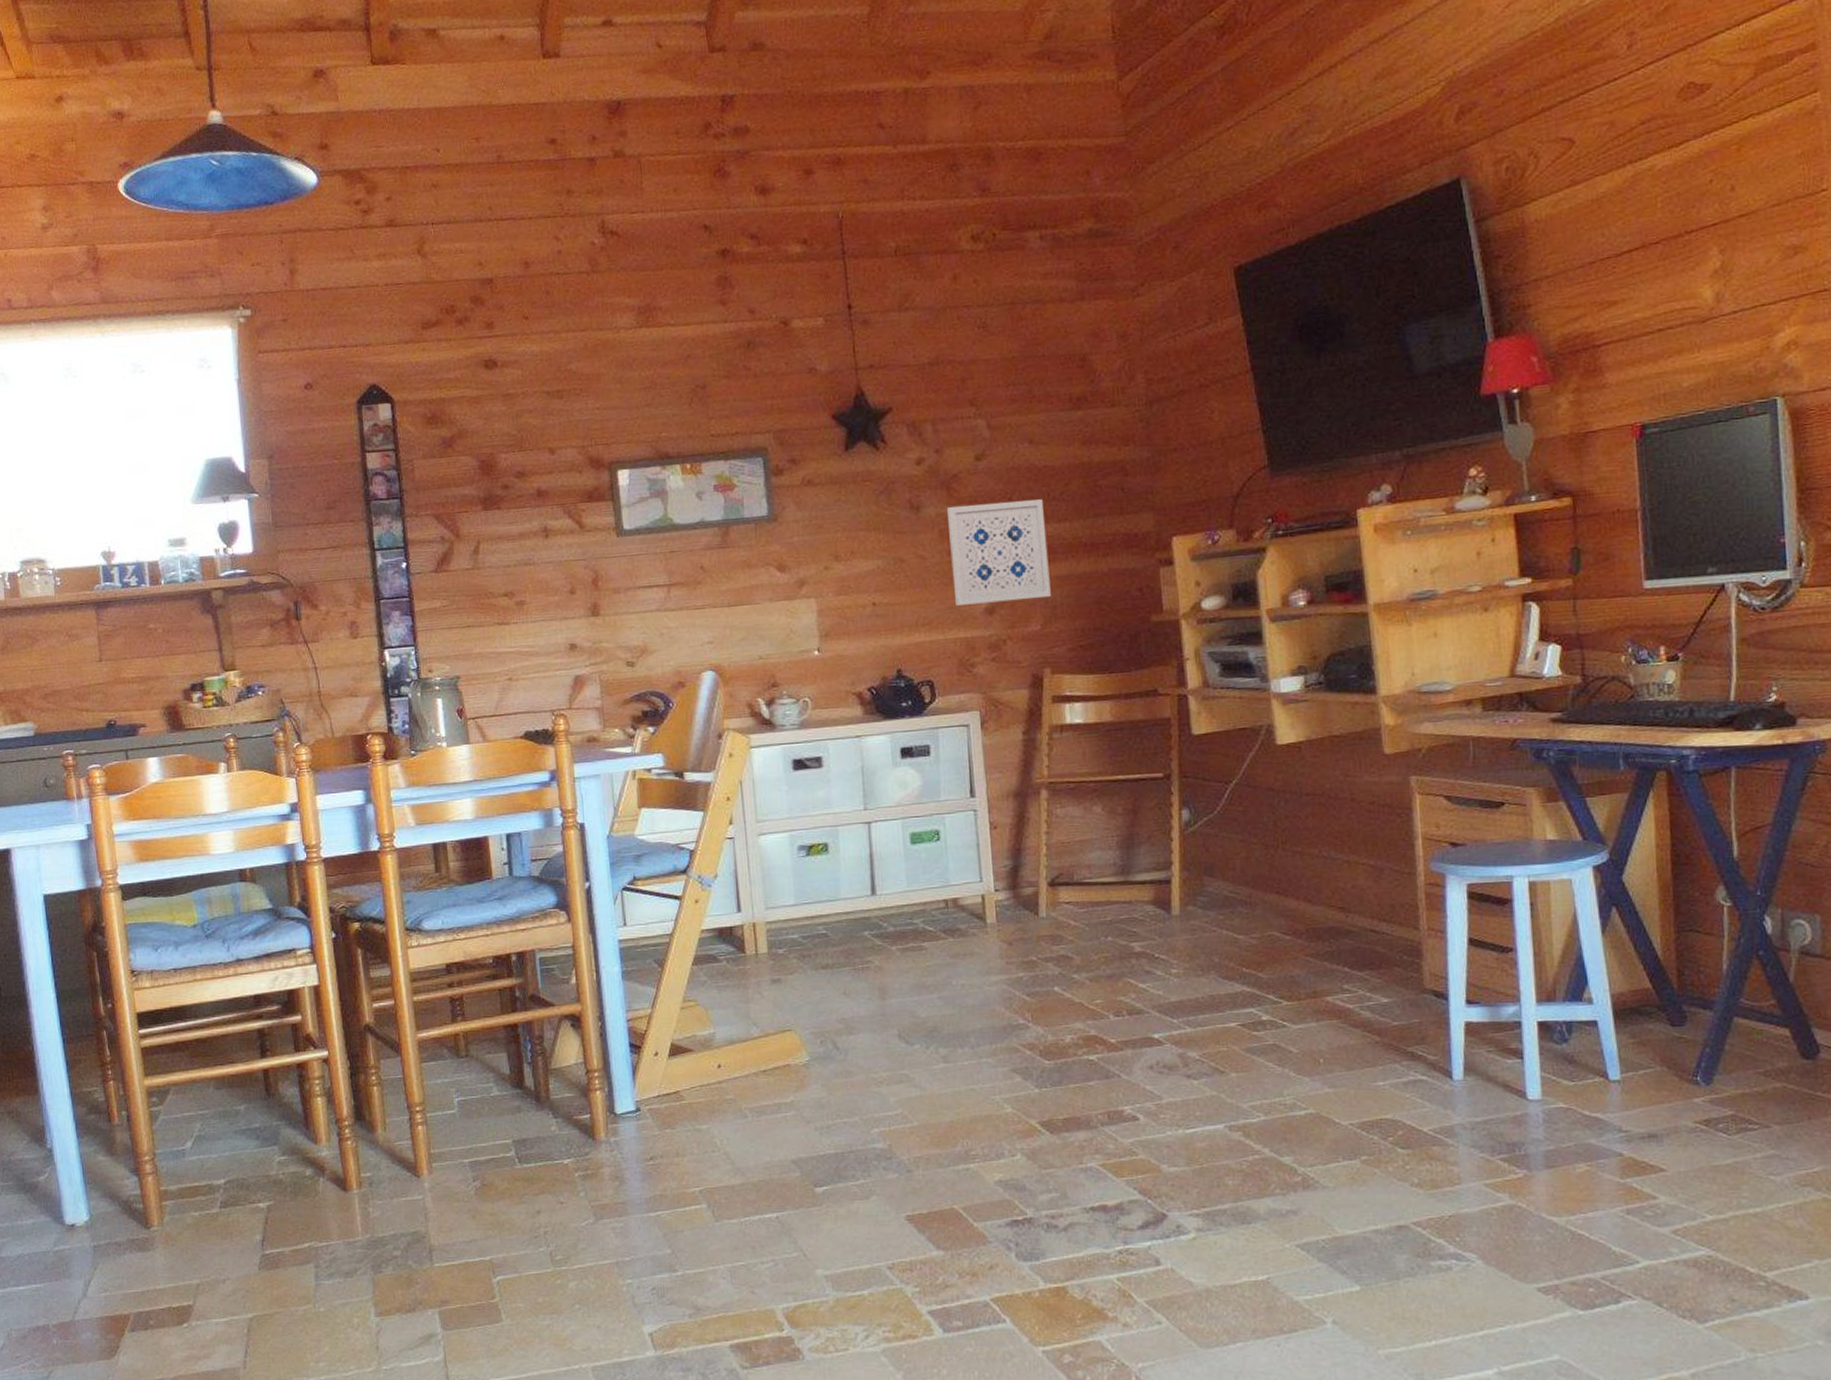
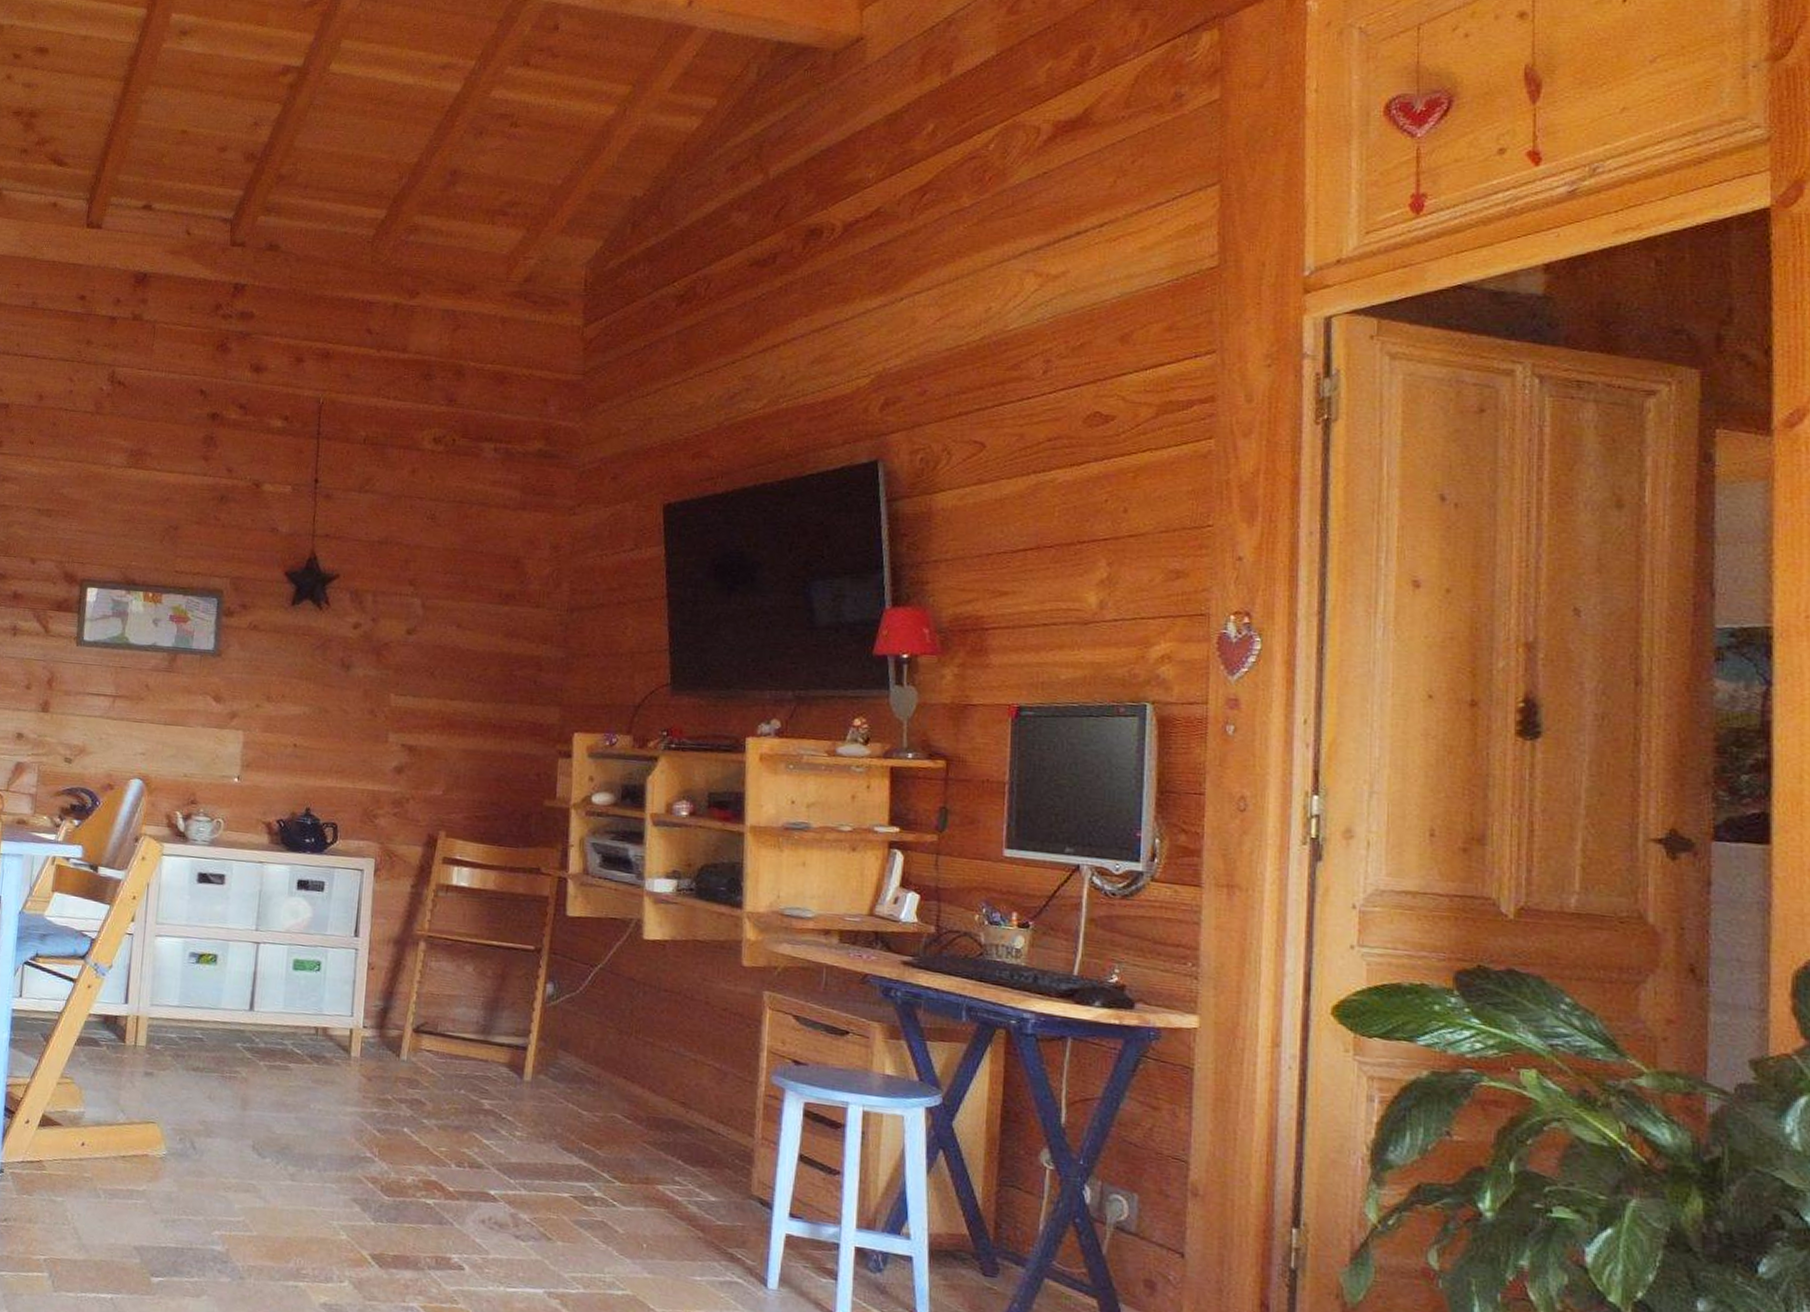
wall art: present [946,499,1051,606] -> none [369,670,462,767]

